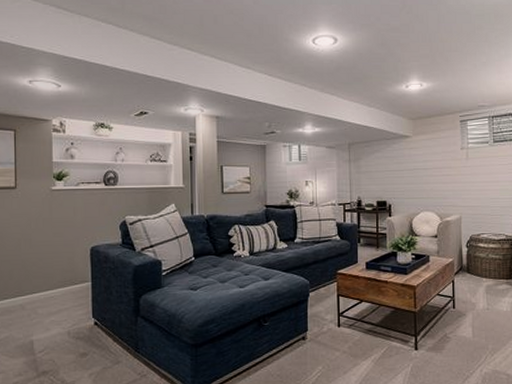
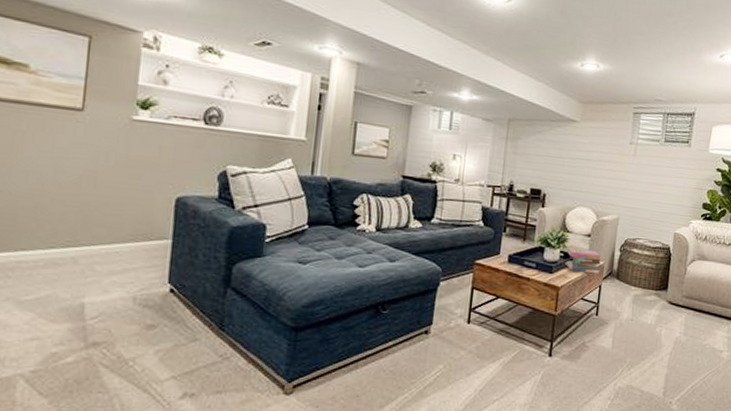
books: none [415,249,451,271] -> present [562,248,601,274]

